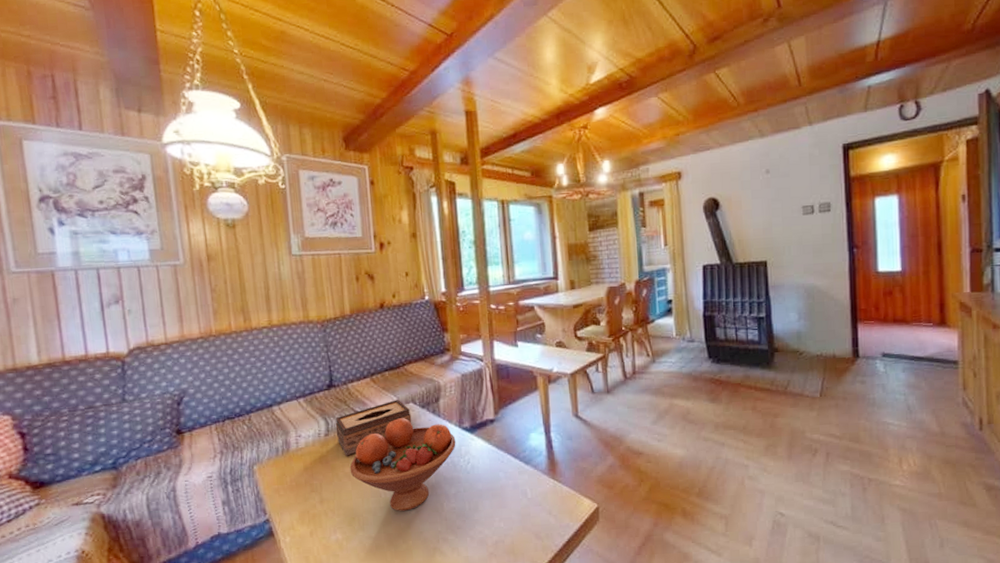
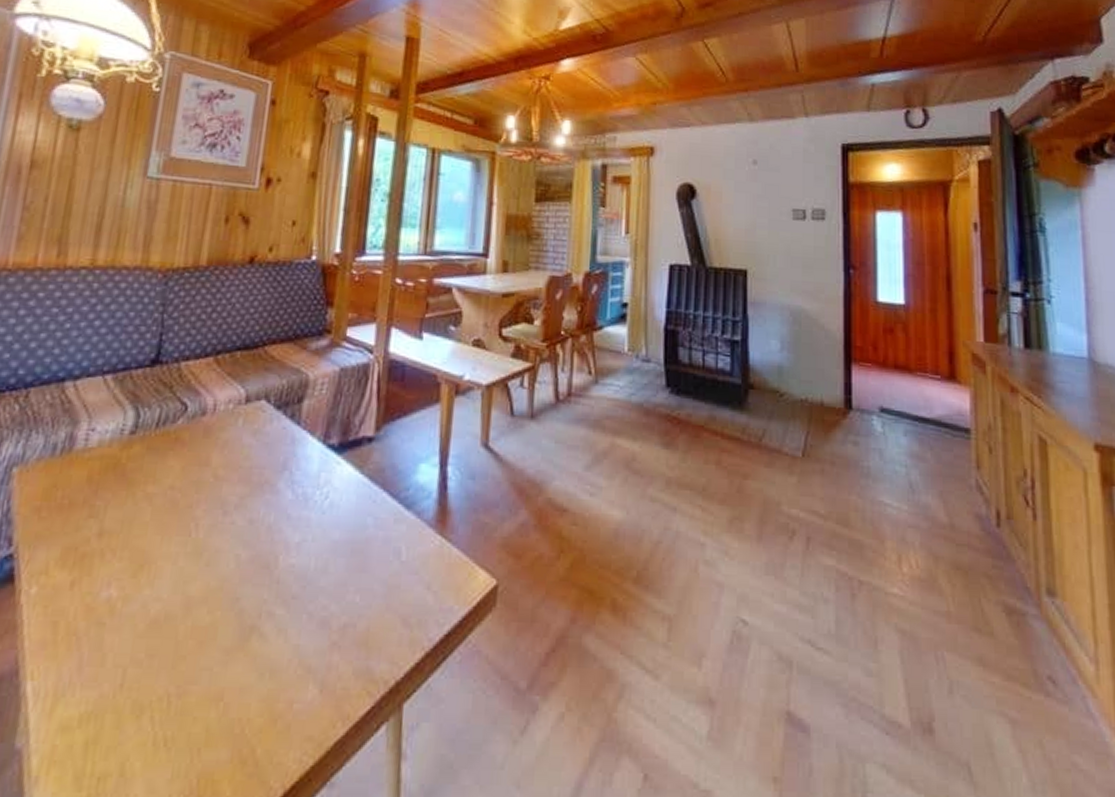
tissue box: present [335,400,412,456] -> none [146,393,260,468]
fruit bowl: present [350,418,456,511] -> none [153,420,315,562]

